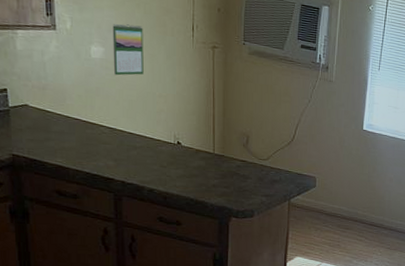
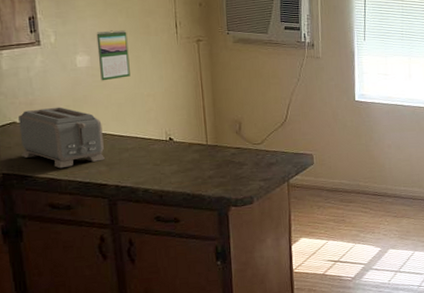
toaster: none [31,94,113,158] -> present [18,107,105,169]

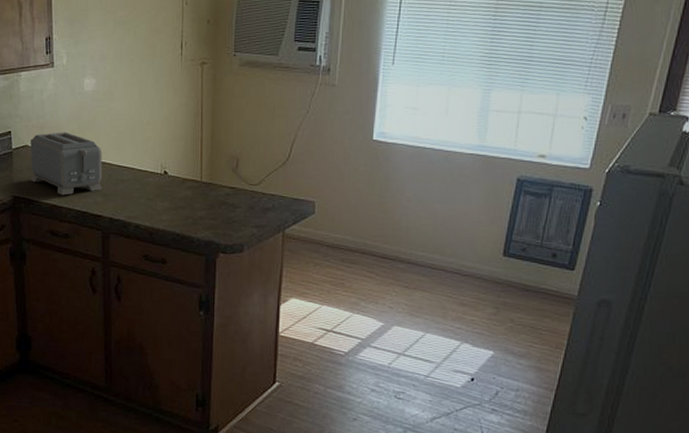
calendar: present [96,30,130,81] -> none [104,51,133,106]

